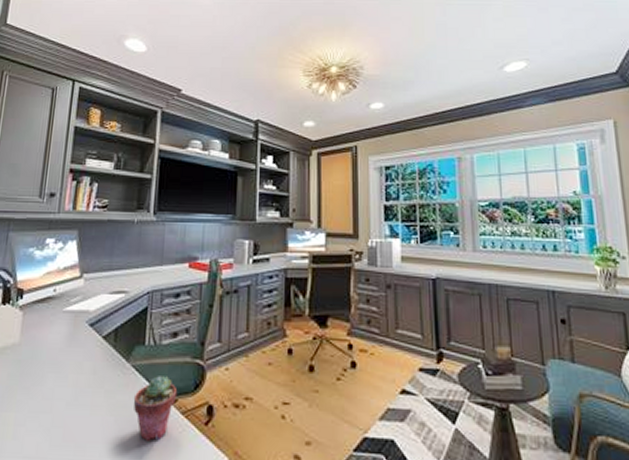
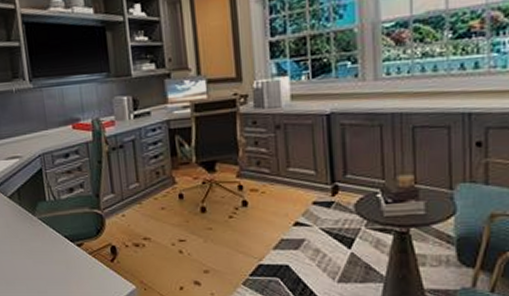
potted succulent: present [133,376,178,441] -> none [45,225,83,276]

